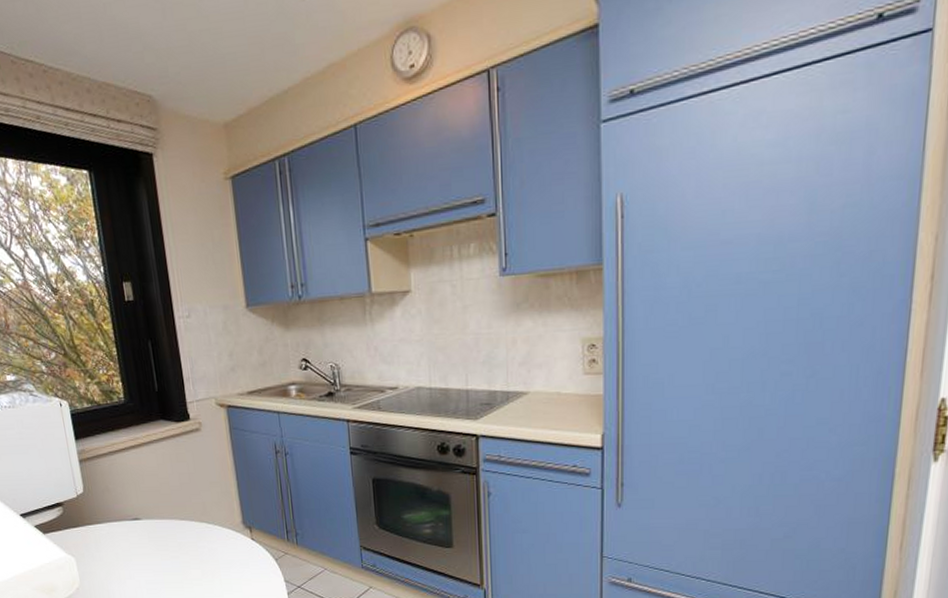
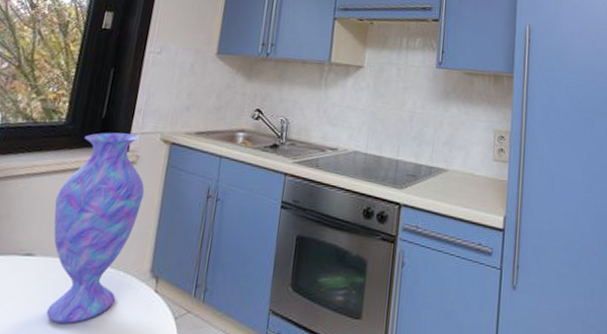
vase: none [141,403,219,570] -> present [46,132,145,323]

